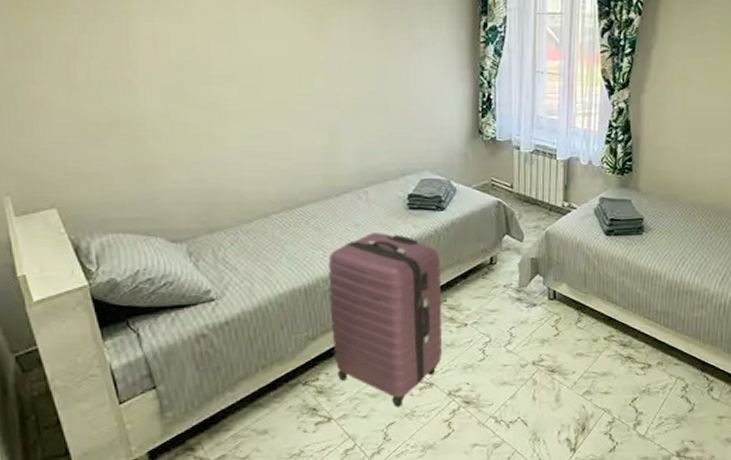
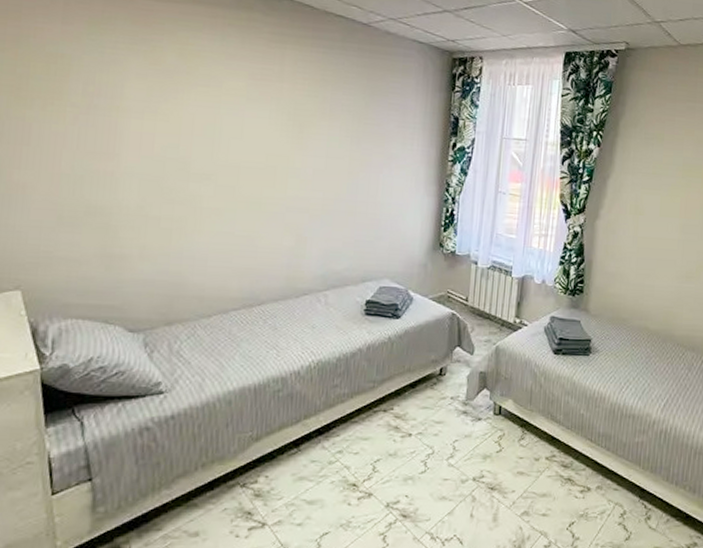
suitcase: present [328,233,443,408] -> none [276,336,391,517]

